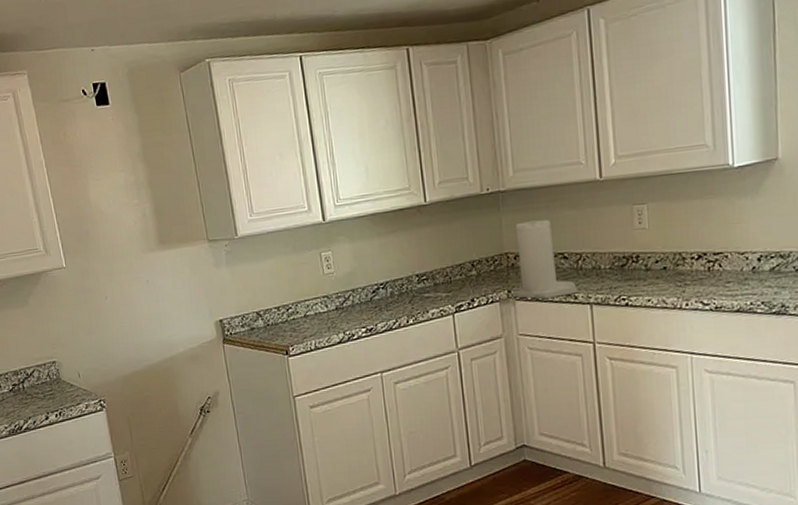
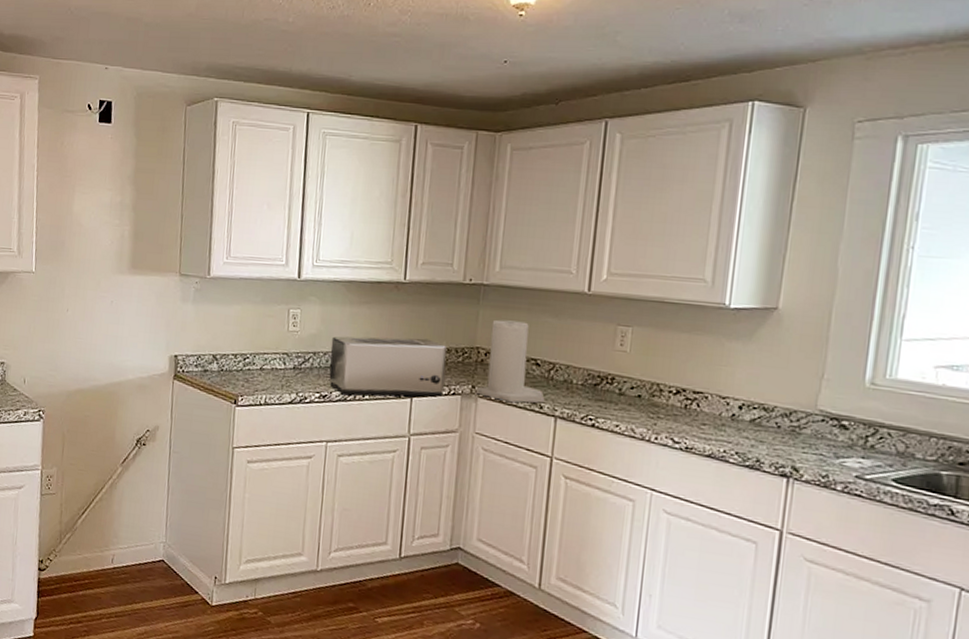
toaster: none [366,254,482,325] -> present [329,336,448,398]

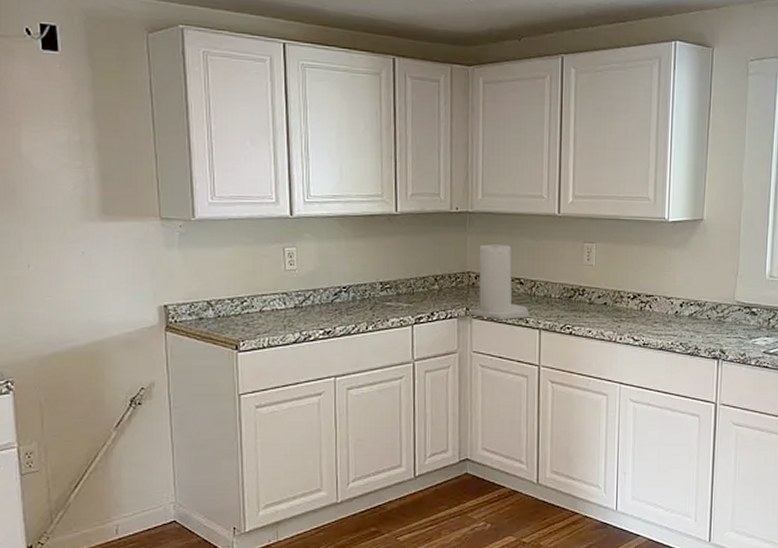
toaster: present [329,336,448,398] -> none [330,267,442,329]

